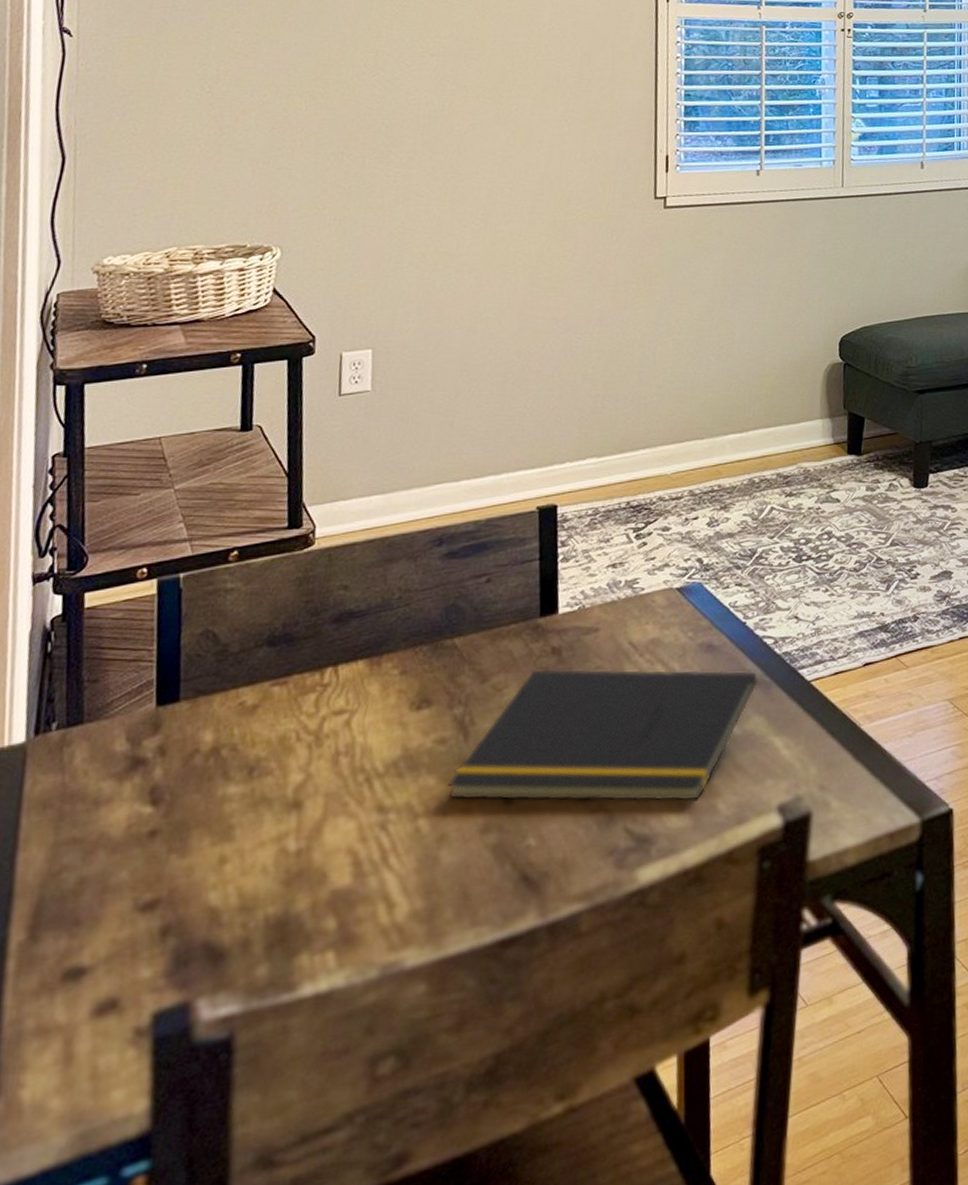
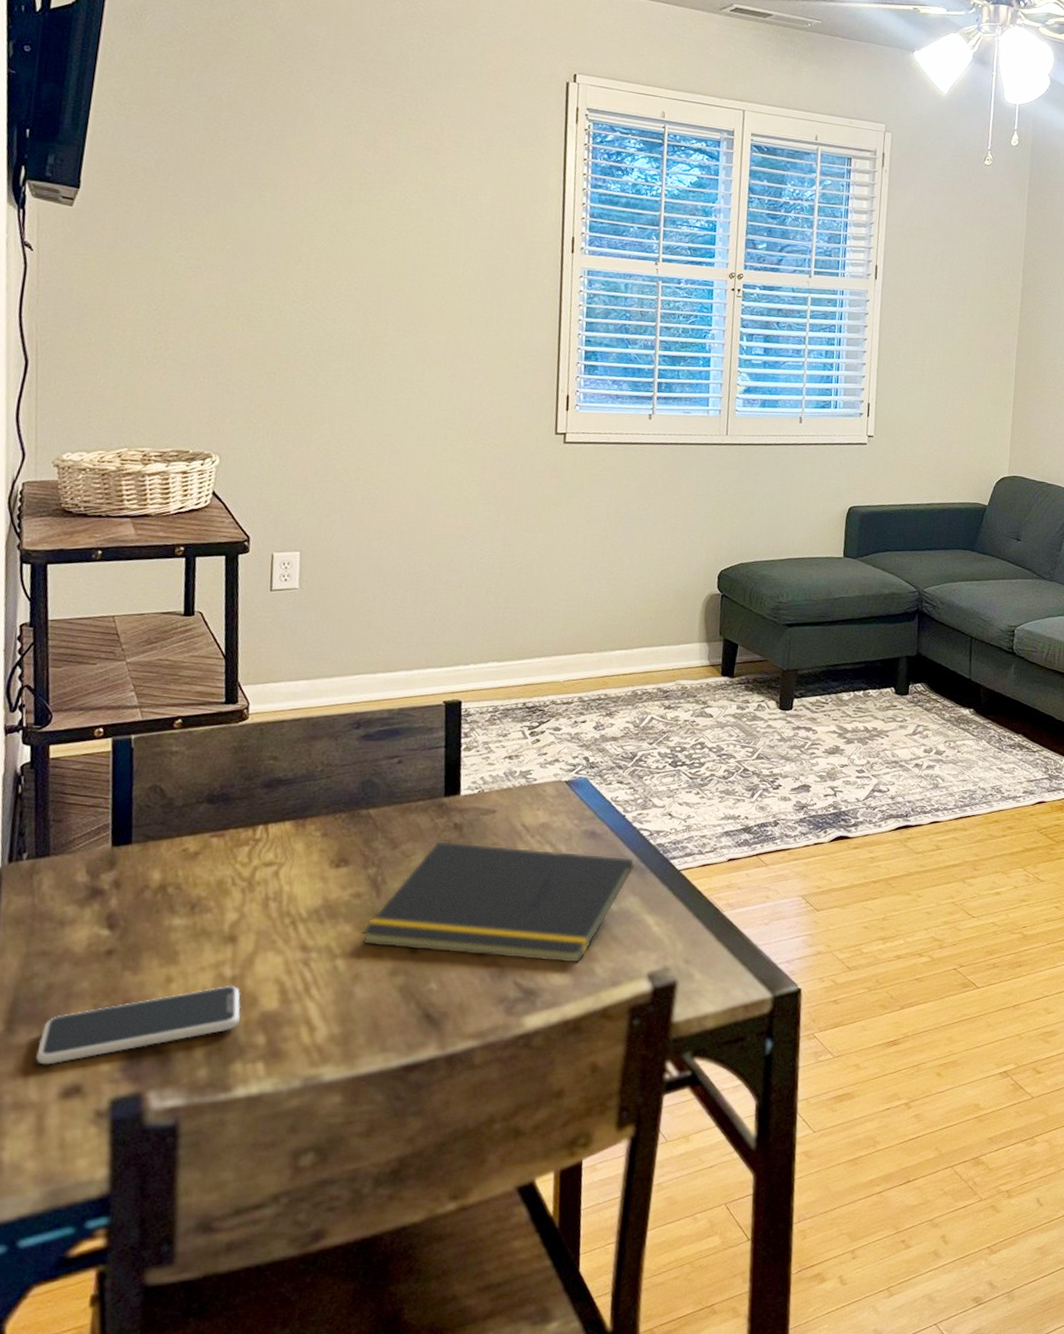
smartphone: none [64,860,308,977] -> present [36,985,241,1065]

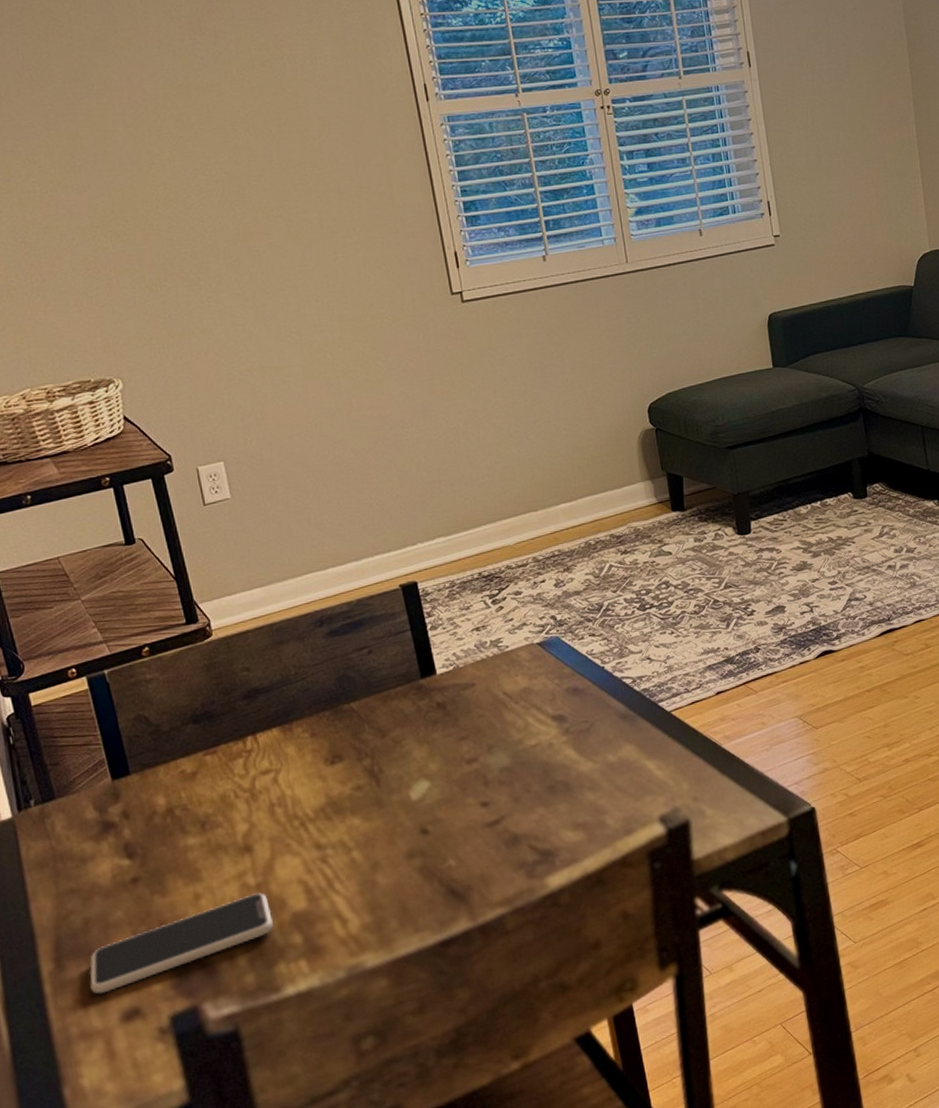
notepad: present [360,840,635,964] -> none [369,707,624,835]

